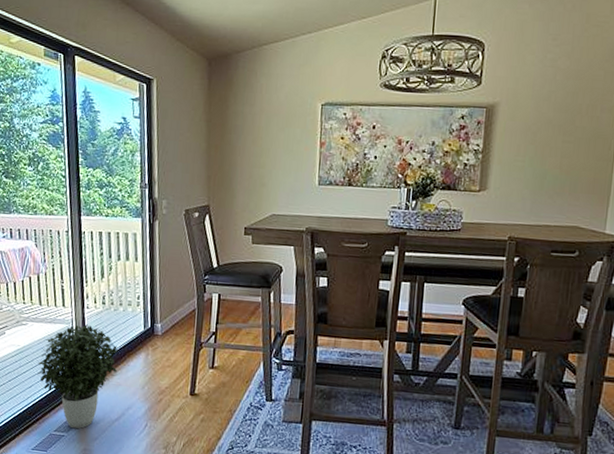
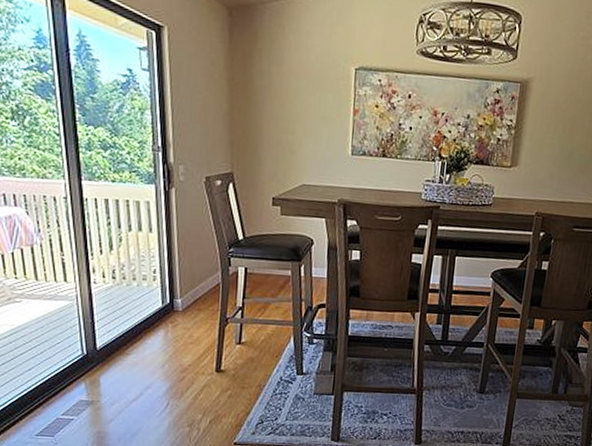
potted plant: present [37,324,118,429] -> none [37,301,133,412]

